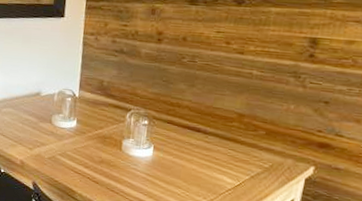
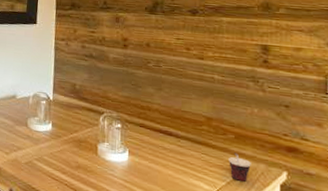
cup: none [255,148,279,176] -> present [229,153,251,182]

